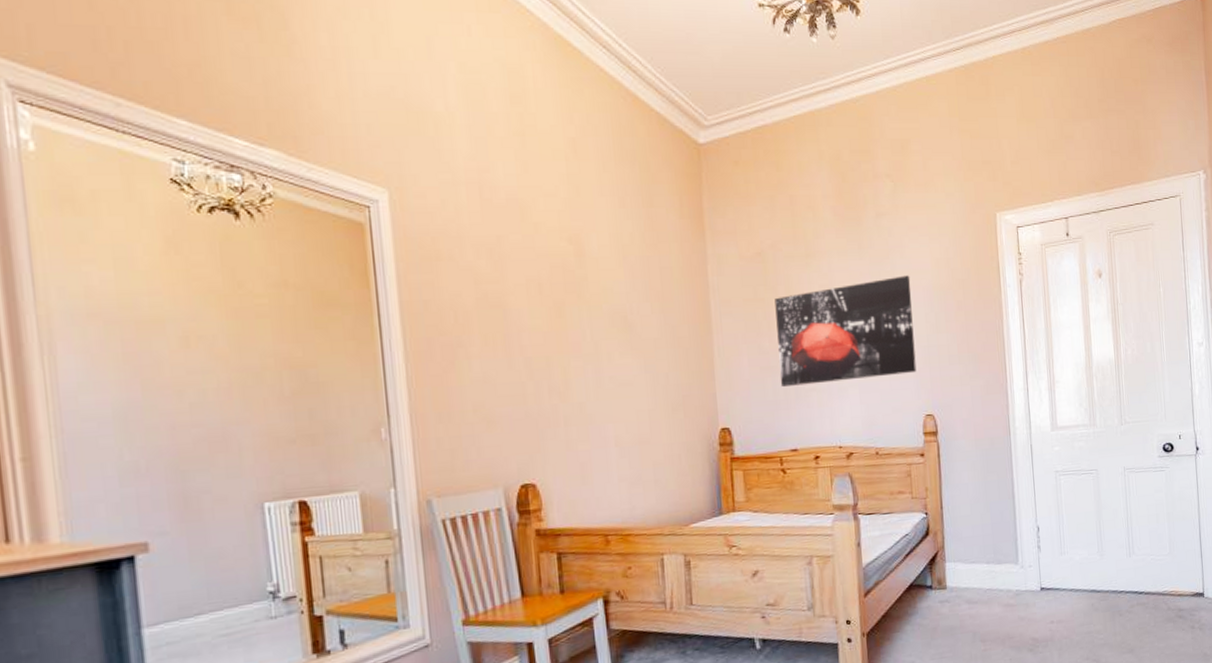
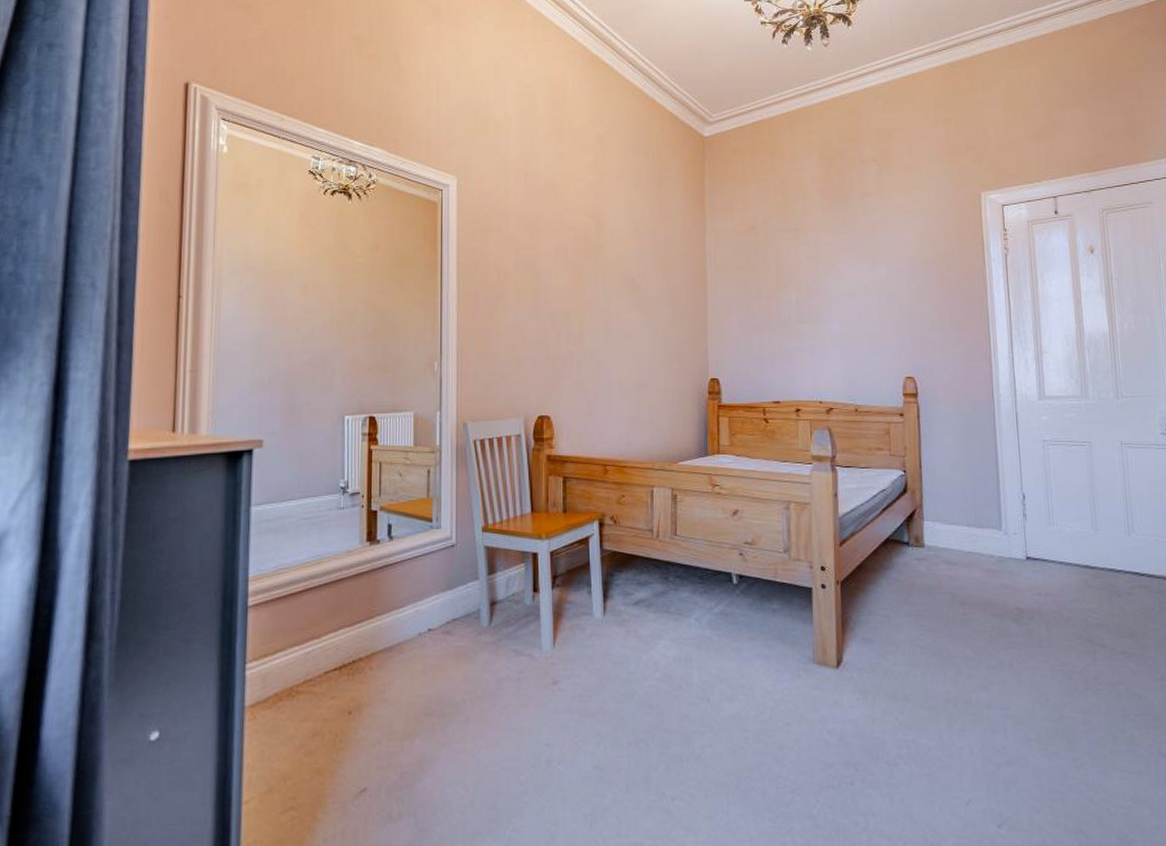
wall art: present [774,275,917,387] -> none [764,248,898,344]

